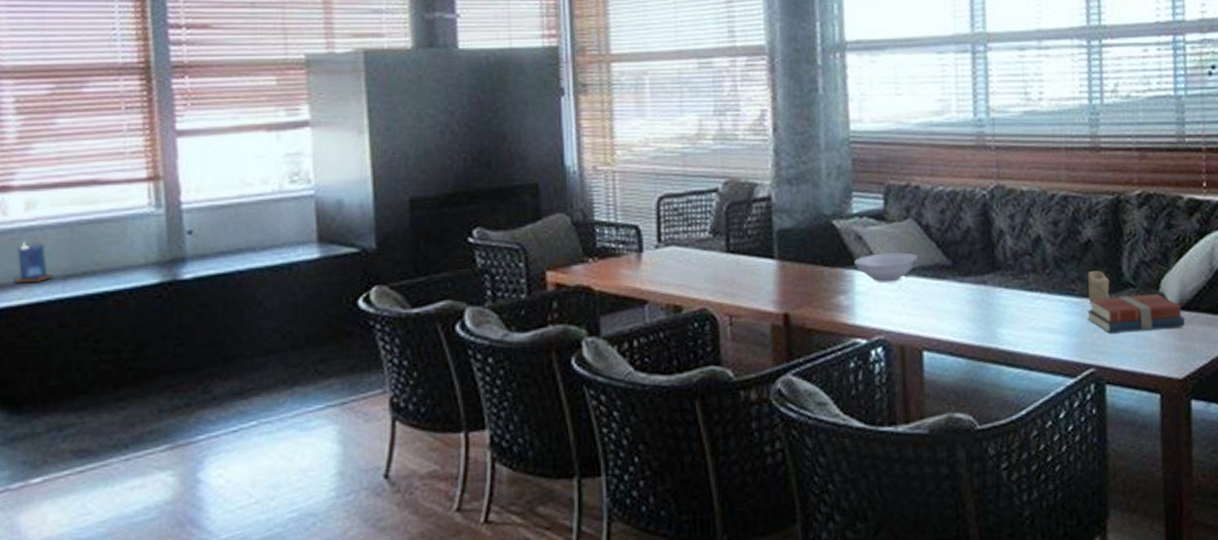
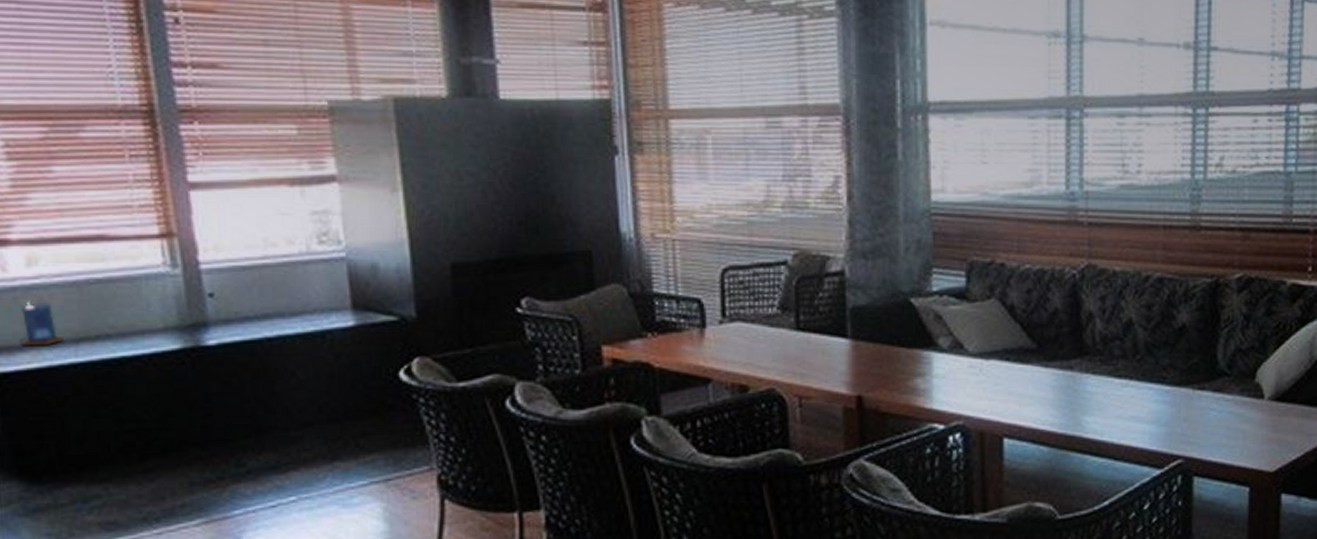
bowl: present [853,252,917,282] -> none [932,334,1000,365]
books: present [1087,293,1186,333] -> none [1178,383,1280,423]
candle: present [1088,270,1110,305] -> none [1181,357,1203,394]

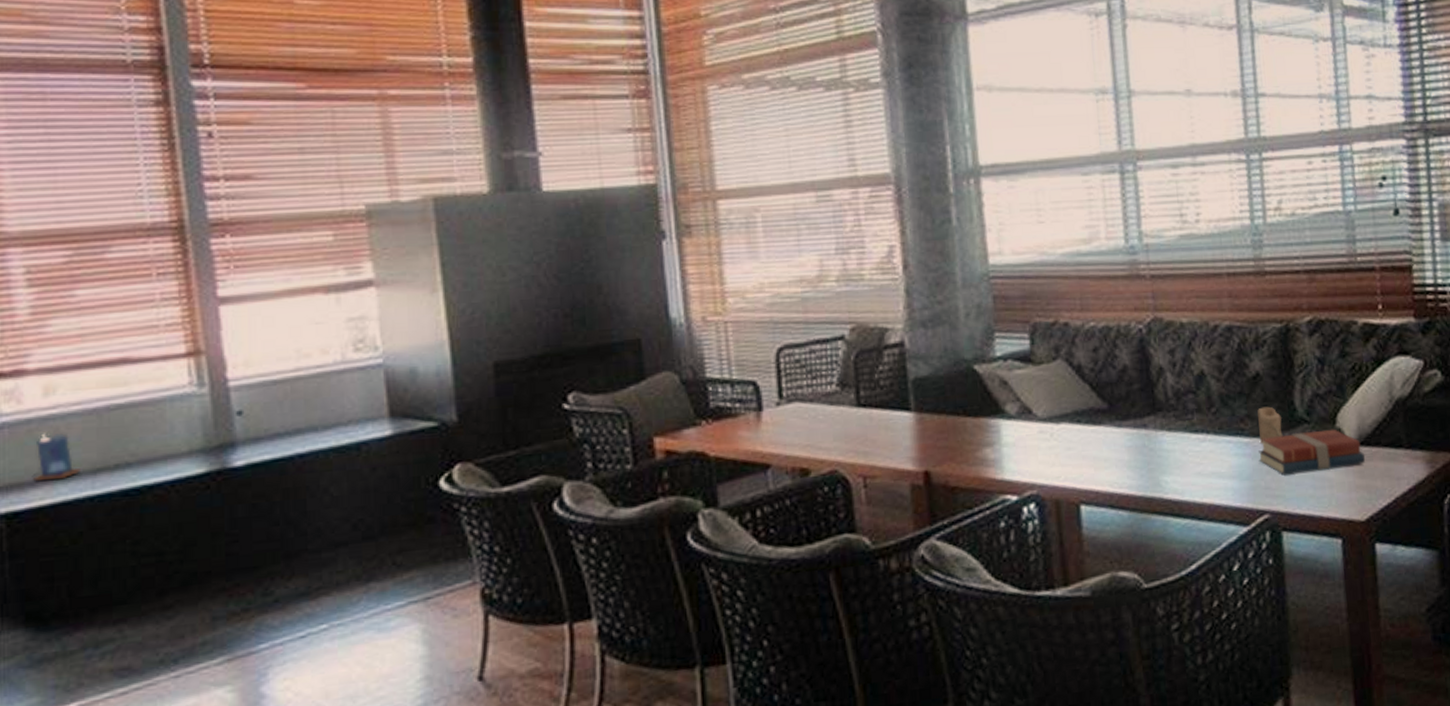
books: none [1178,383,1280,423] -> present [1259,429,1366,474]
candle: none [1181,357,1203,394] -> present [1257,406,1283,445]

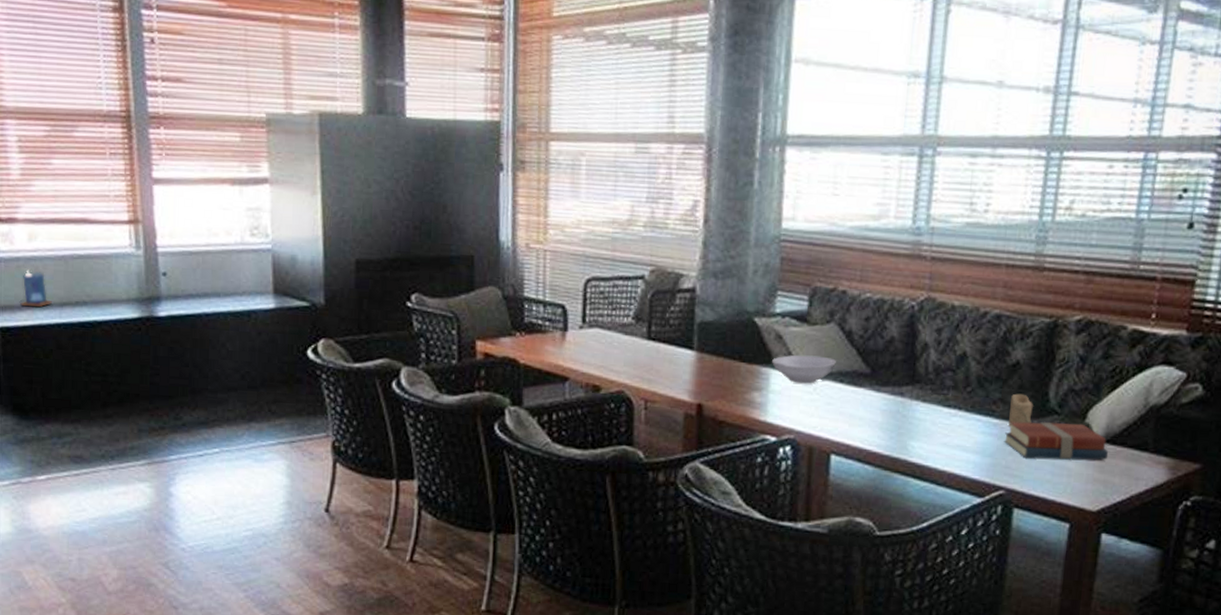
bowl: none [999,397,1070,431] -> present [771,354,836,384]

